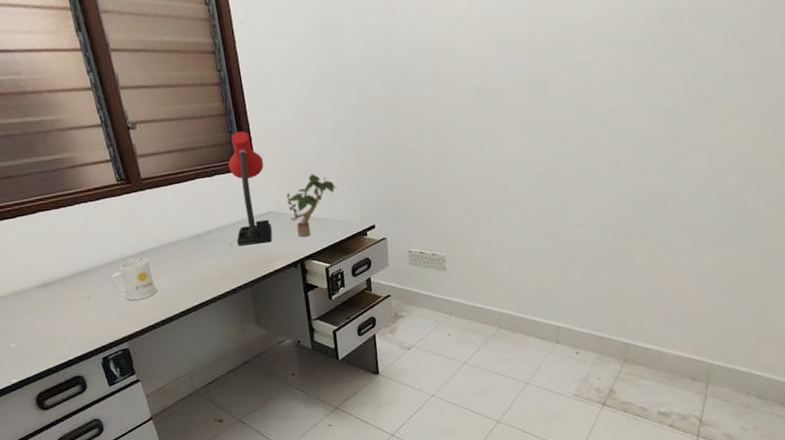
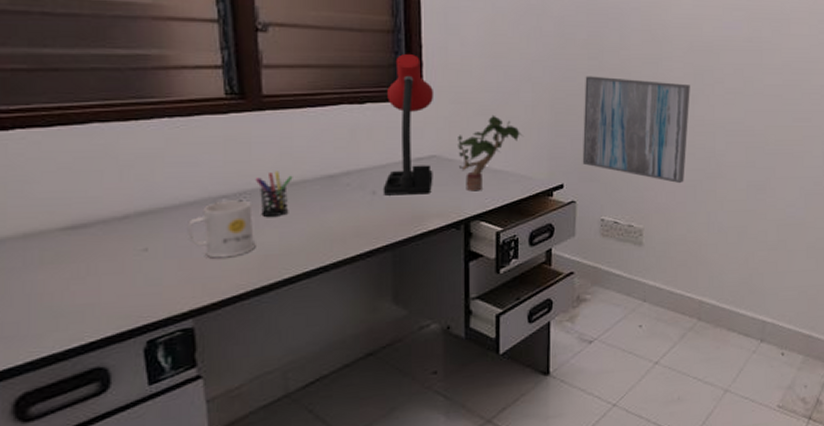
pen holder: none [148,234,175,269] -> present [255,171,293,217]
wall art: none [384,125,480,215] -> present [582,76,690,184]

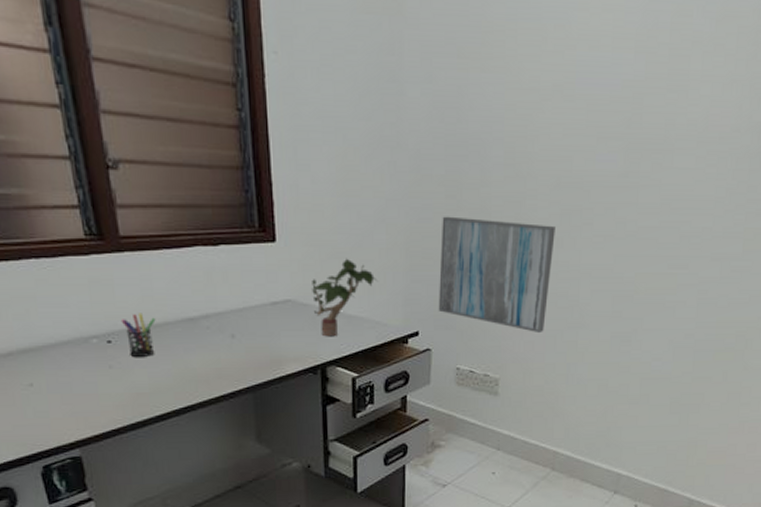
mug: present [186,200,256,258] -> none [63,340,128,395]
desk lamp: present [383,54,434,196] -> none [240,193,289,339]

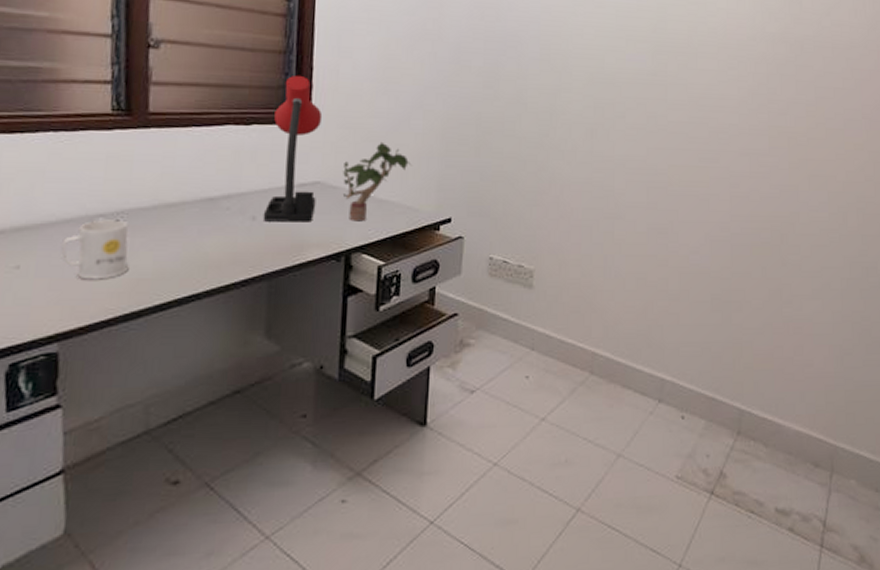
mug: none [63,340,128,395] -> present [60,219,129,280]
pen holder: present [121,313,156,357] -> none [134,191,172,238]
desk lamp: none [240,193,289,339] -> present [263,76,323,222]
wall art: present [438,216,555,334] -> none [472,105,589,223]

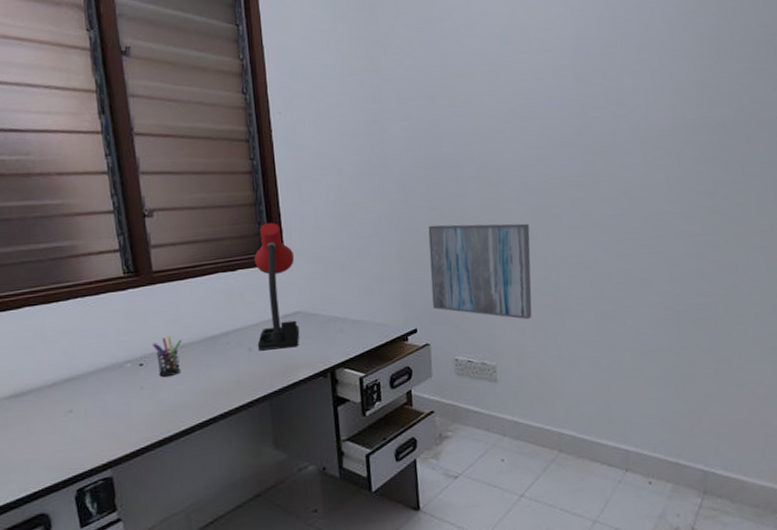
mug: present [60,219,129,280] -> none [100,363,157,416]
pen holder: none [134,191,172,238] -> present [152,336,182,377]
potted plant: present [343,141,412,222] -> none [318,270,376,342]
wall art: none [472,105,589,223] -> present [428,223,532,320]

